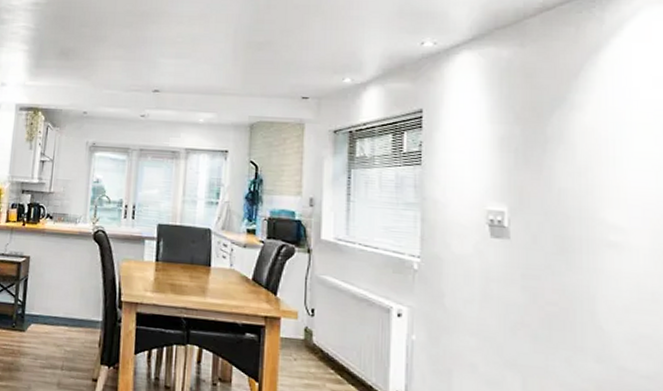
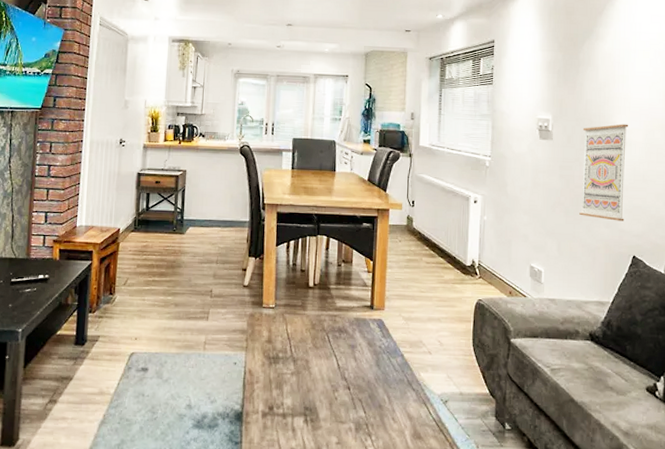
wall art: none [554,221,626,356] -> present [579,124,629,221]

